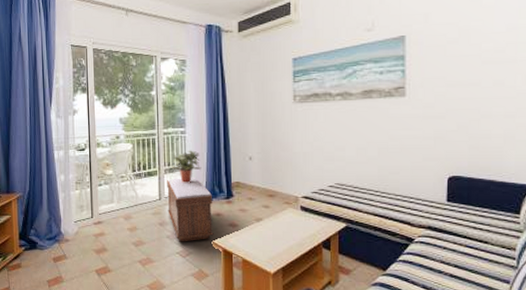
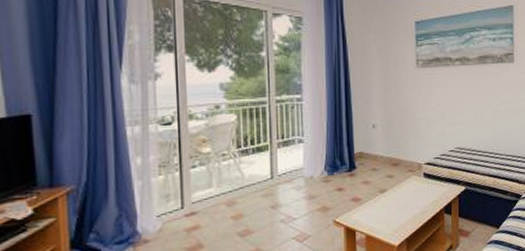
bench: present [167,177,214,242] -> none [280,149,335,225]
potted plant: present [170,150,202,184] -> none [284,119,321,158]

